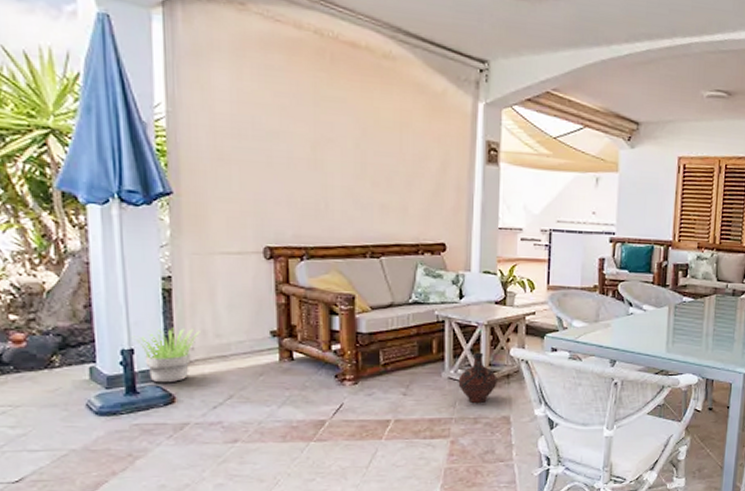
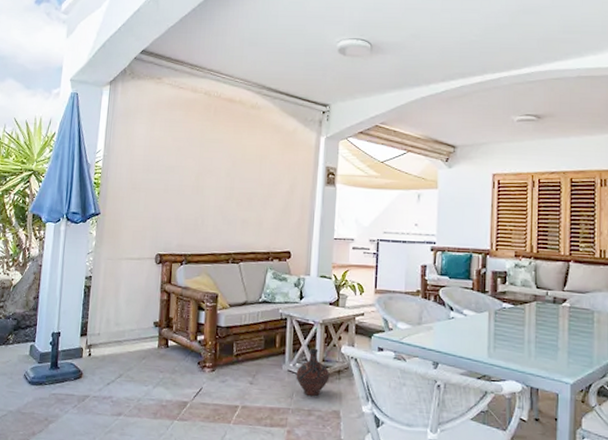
potted plant: present [131,327,200,383] -> none [60,316,106,361]

